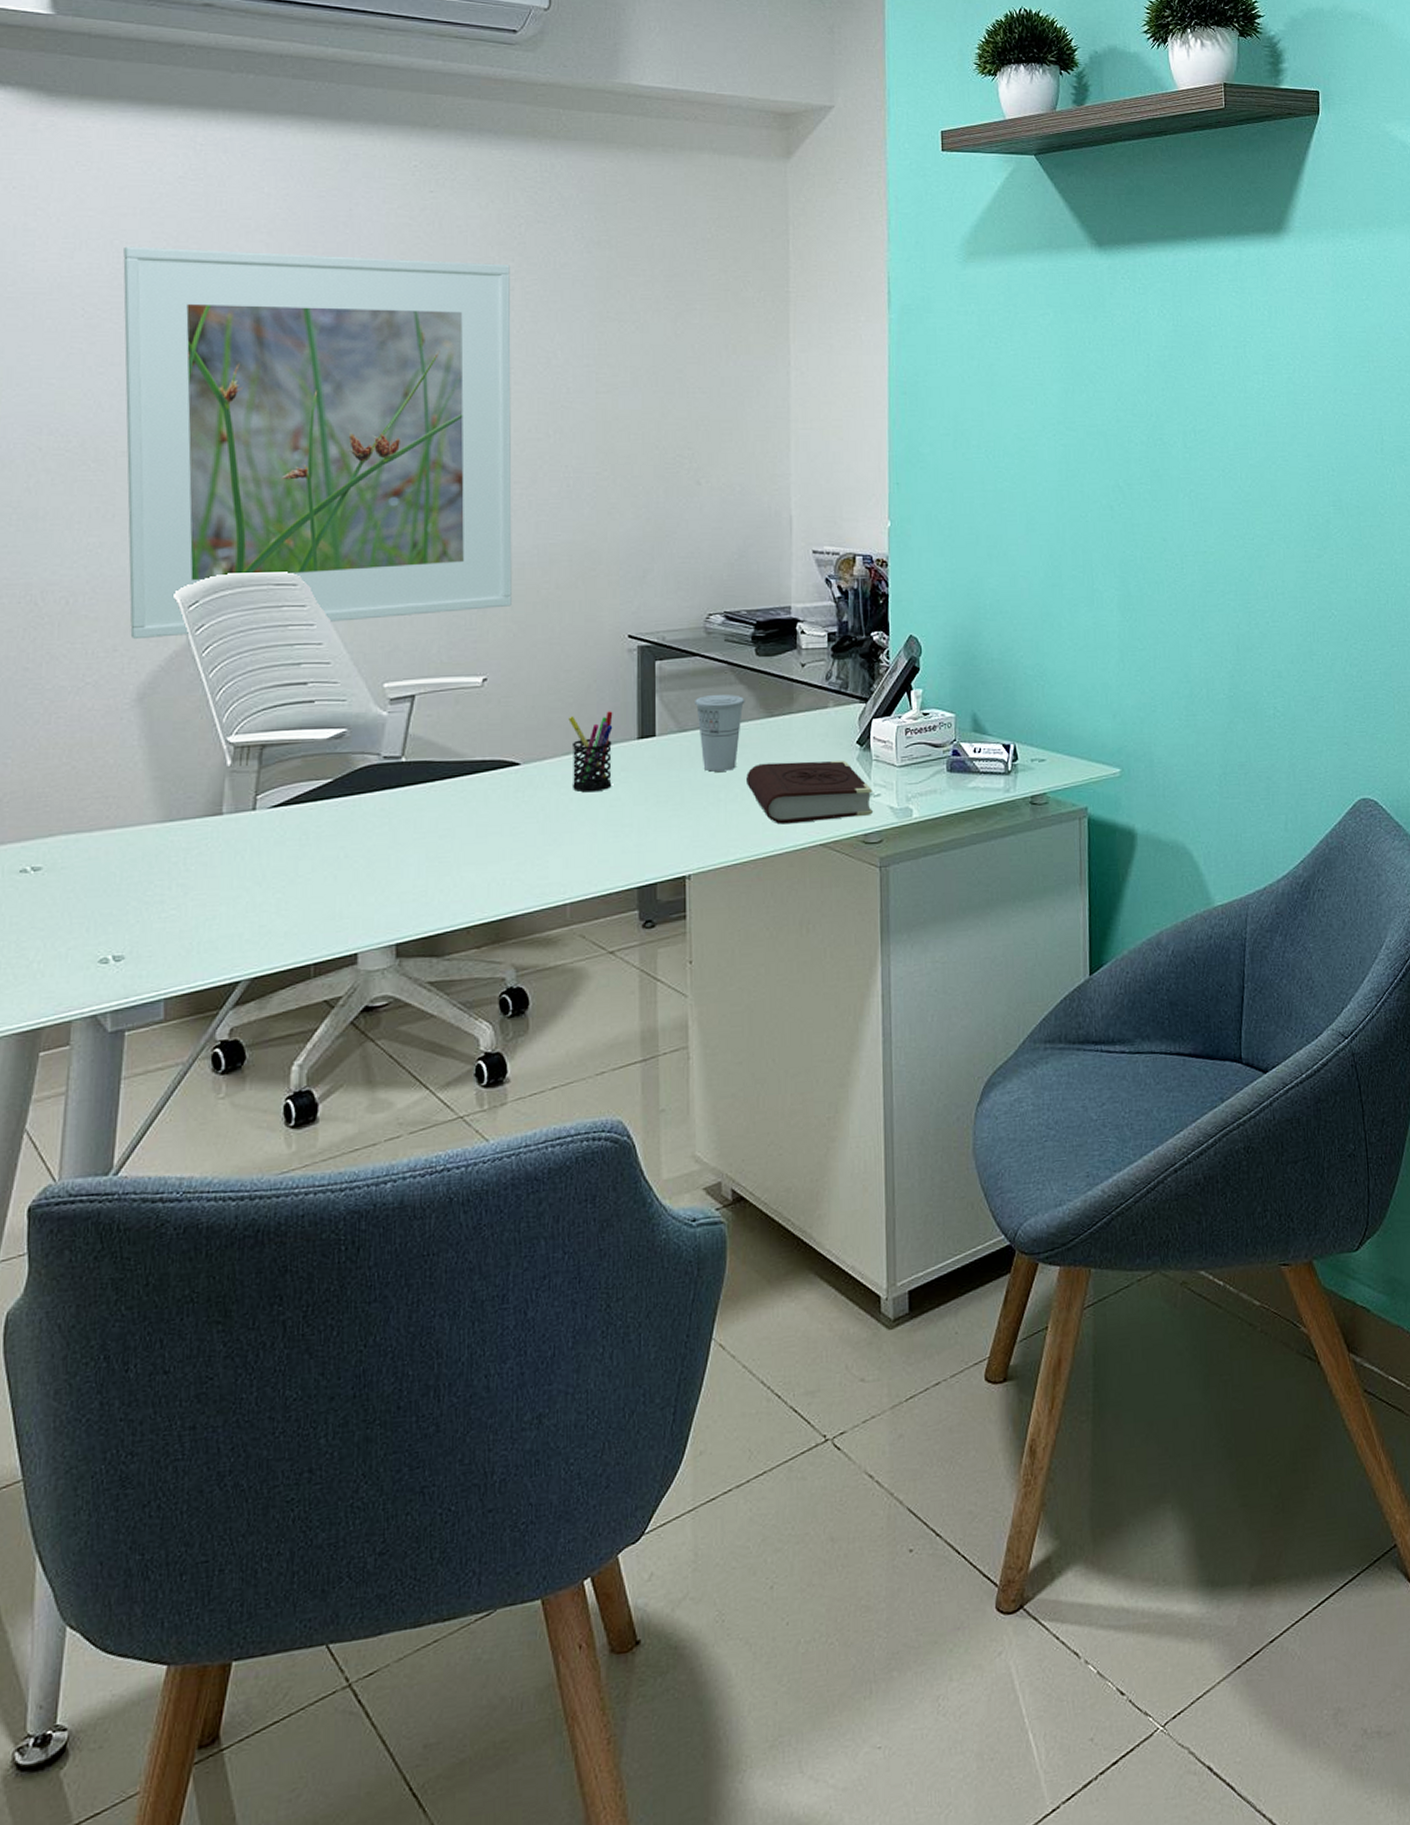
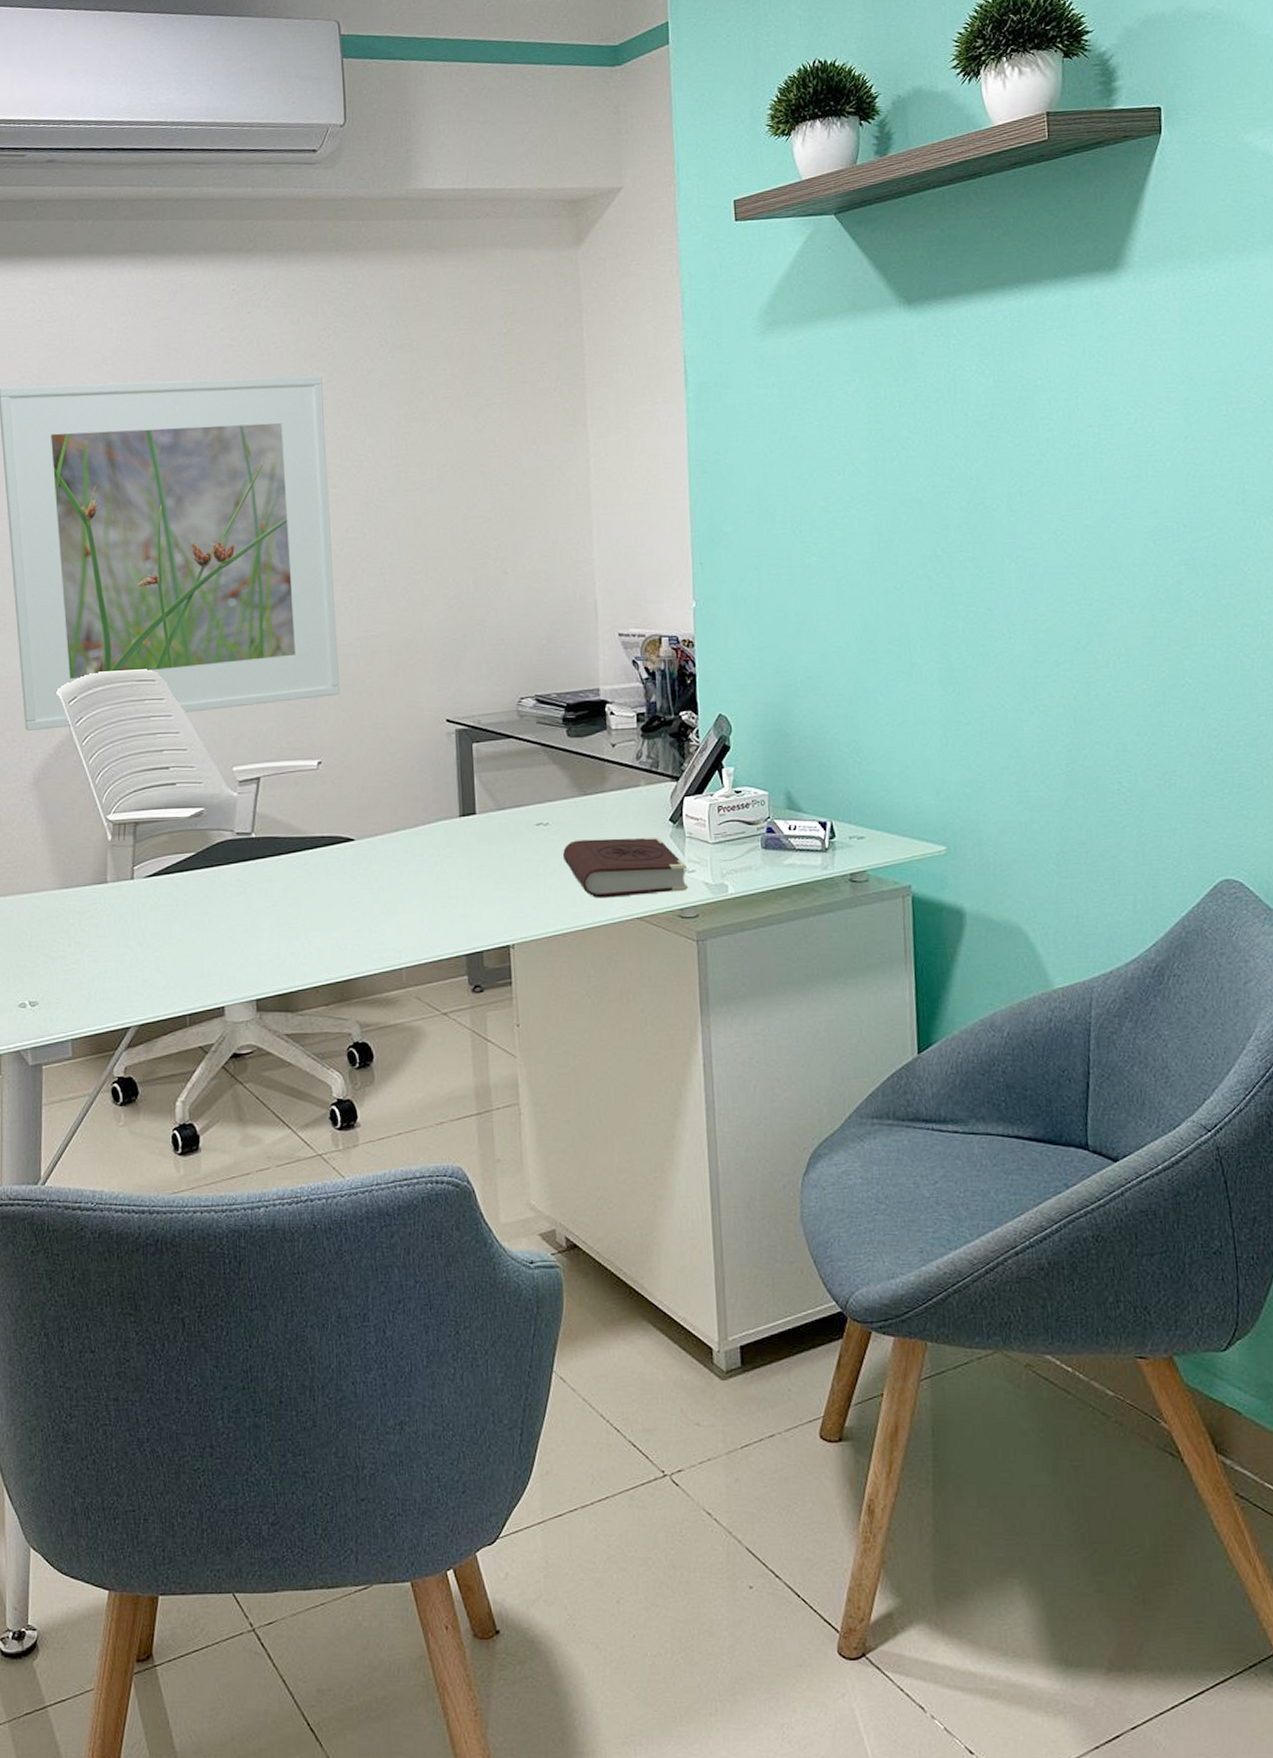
pen holder: present [568,711,613,792] -> none [395,791,438,866]
cup: present [695,694,745,772] -> none [511,774,559,848]

